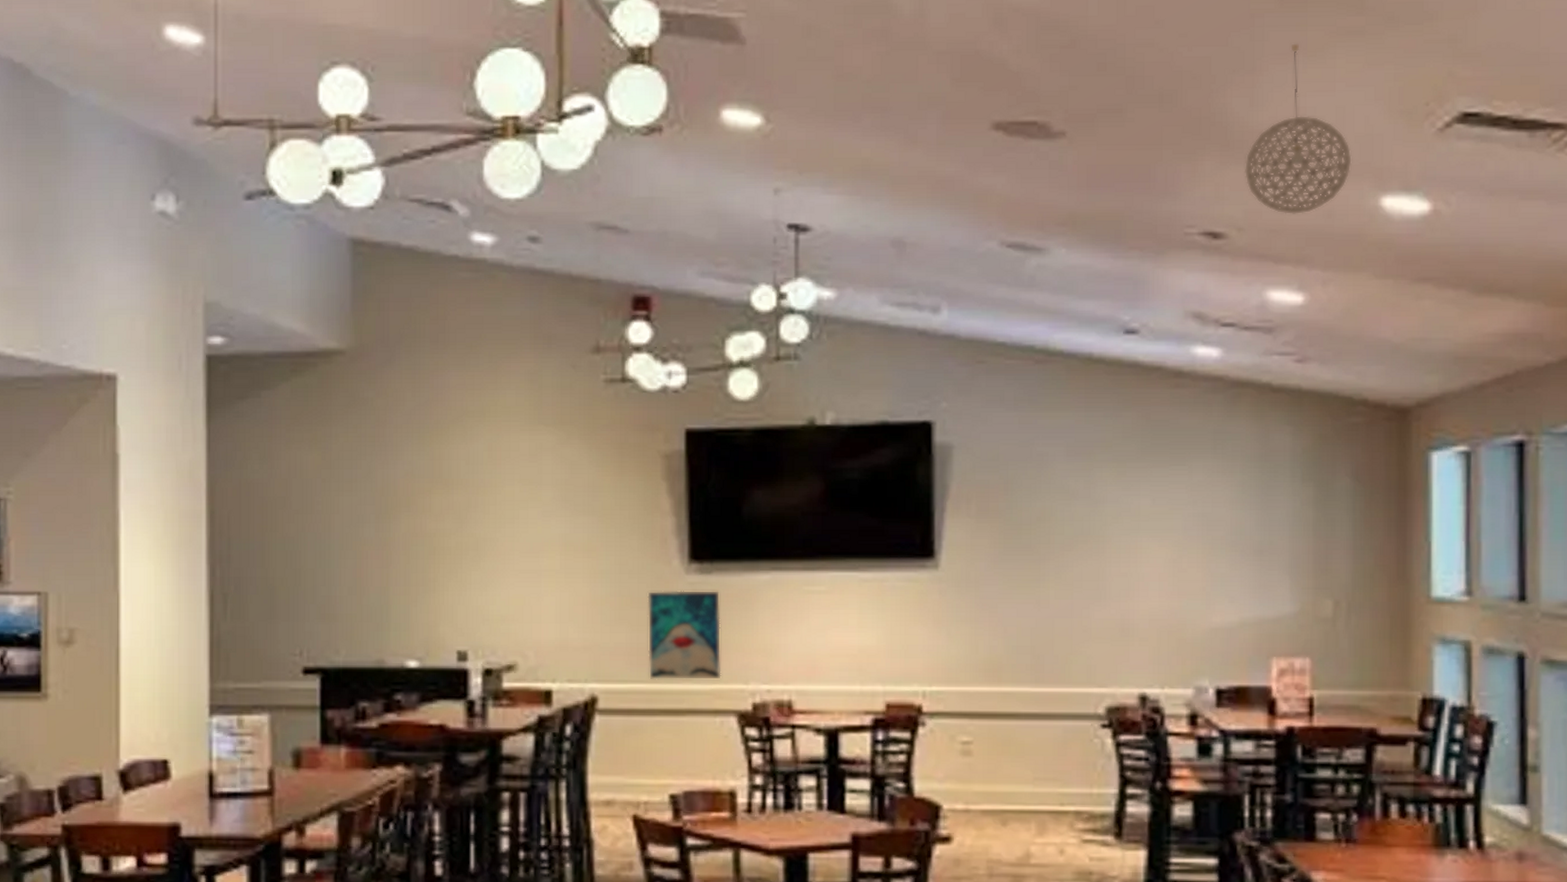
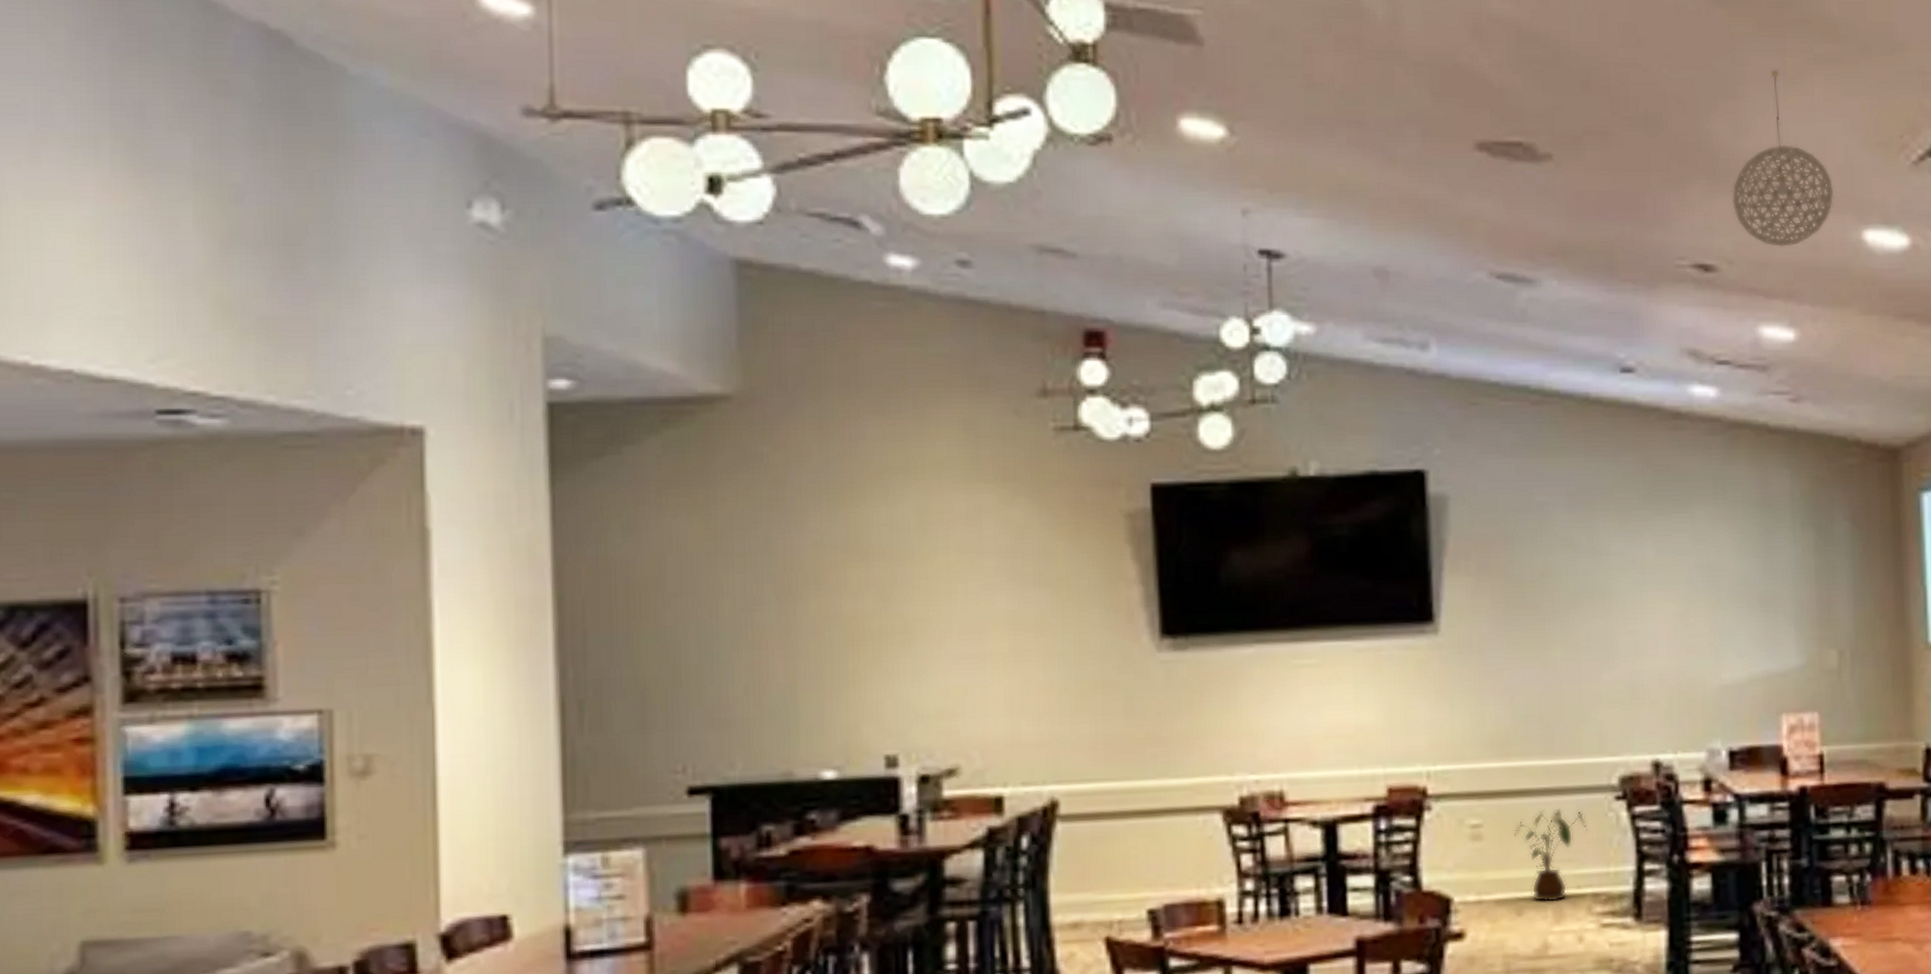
wall art: present [647,590,722,681] -> none [1113,668,1203,777]
house plant: none [1003,732,1073,817] -> present [1514,808,1588,903]

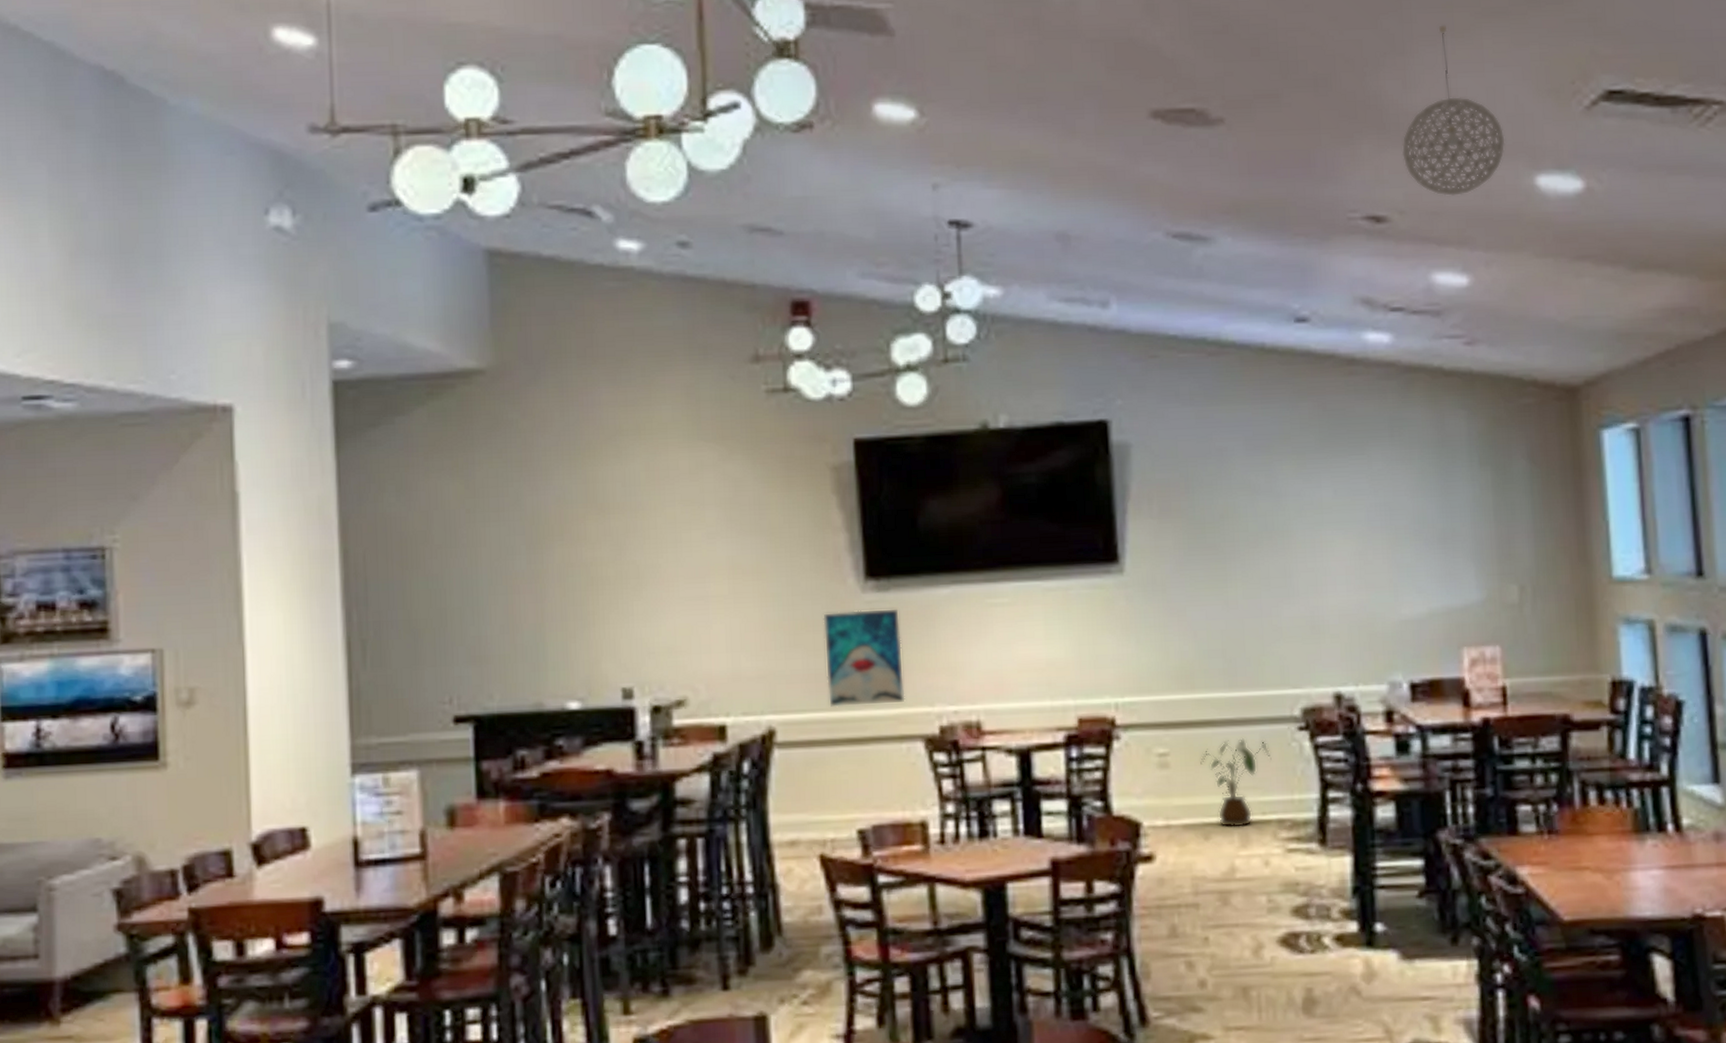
wall art: none [1113,668,1203,777] -> present [823,607,905,708]

